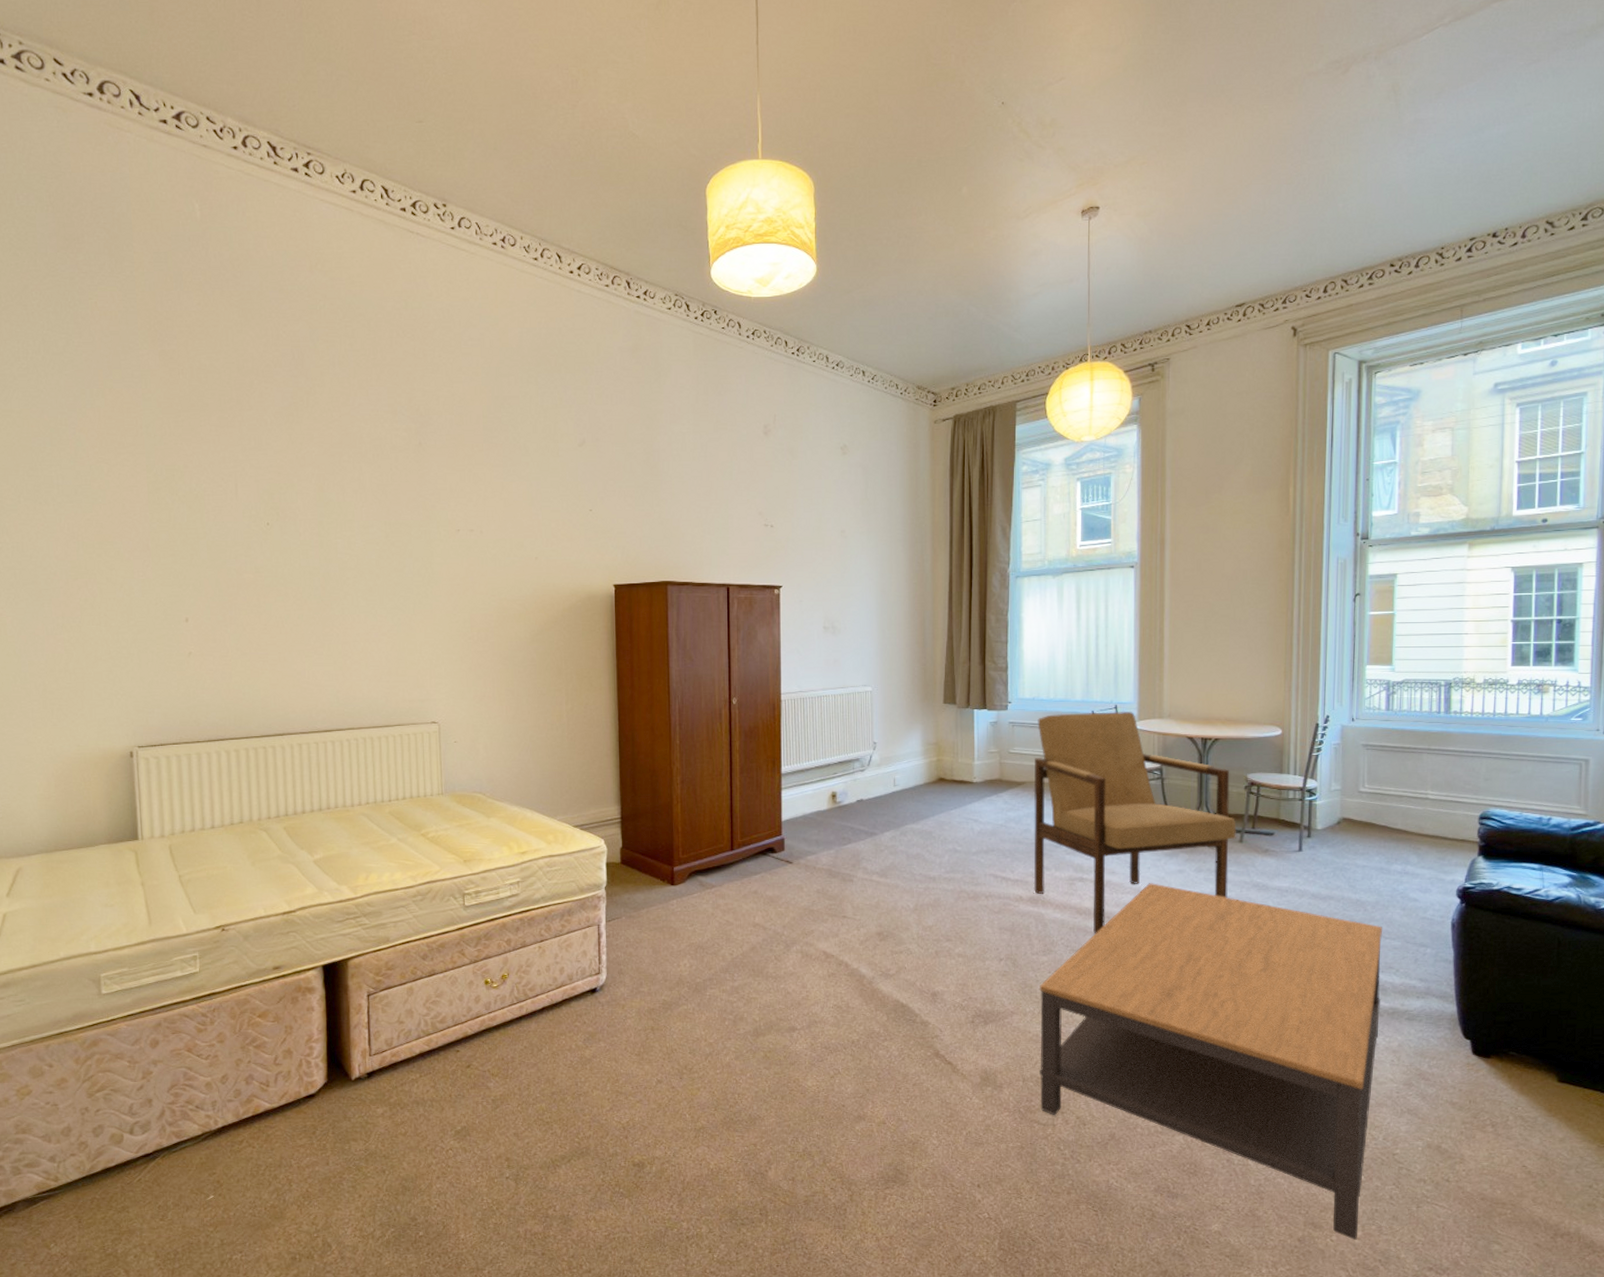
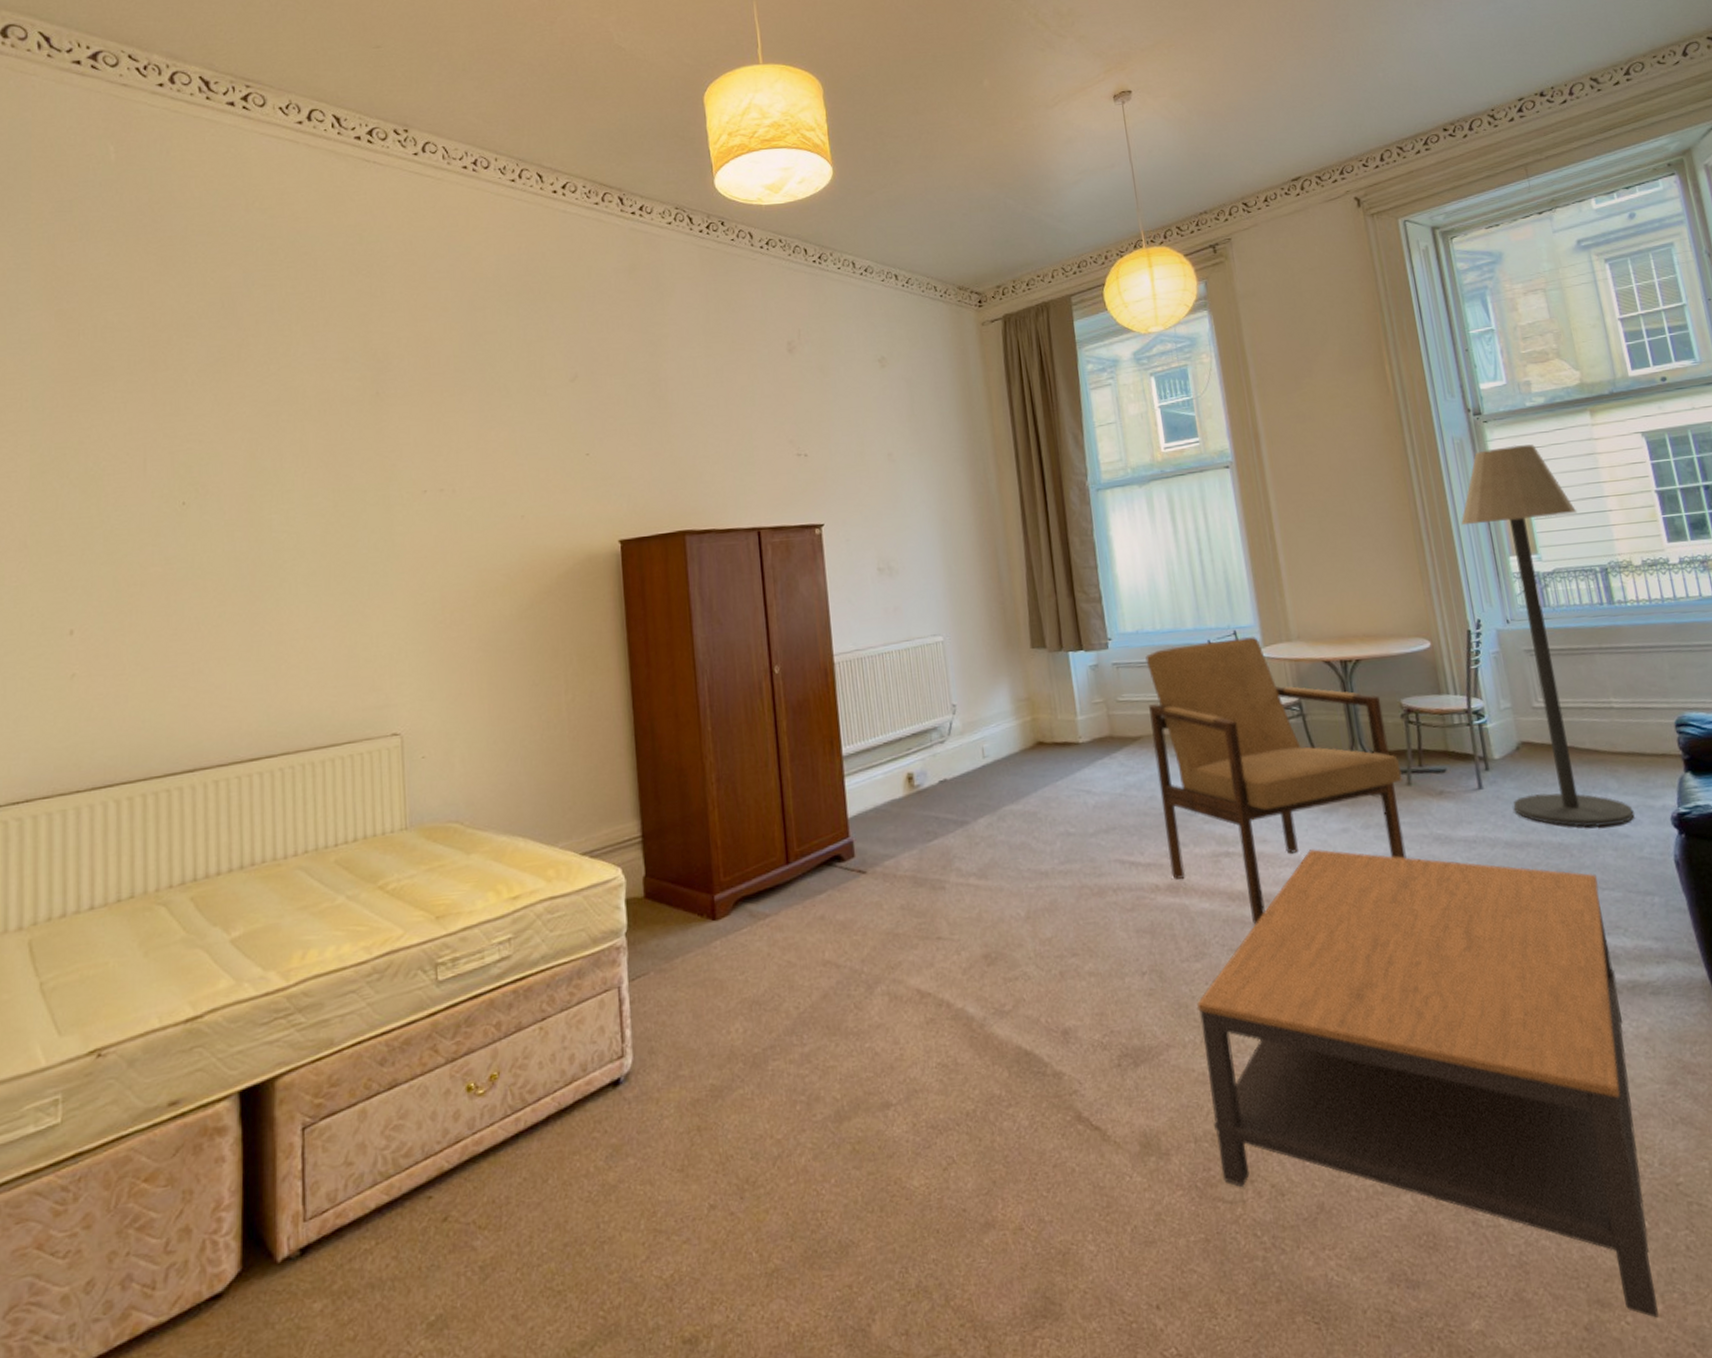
floor lamp: none [1325,569,1436,890] -> present [1461,444,1635,828]

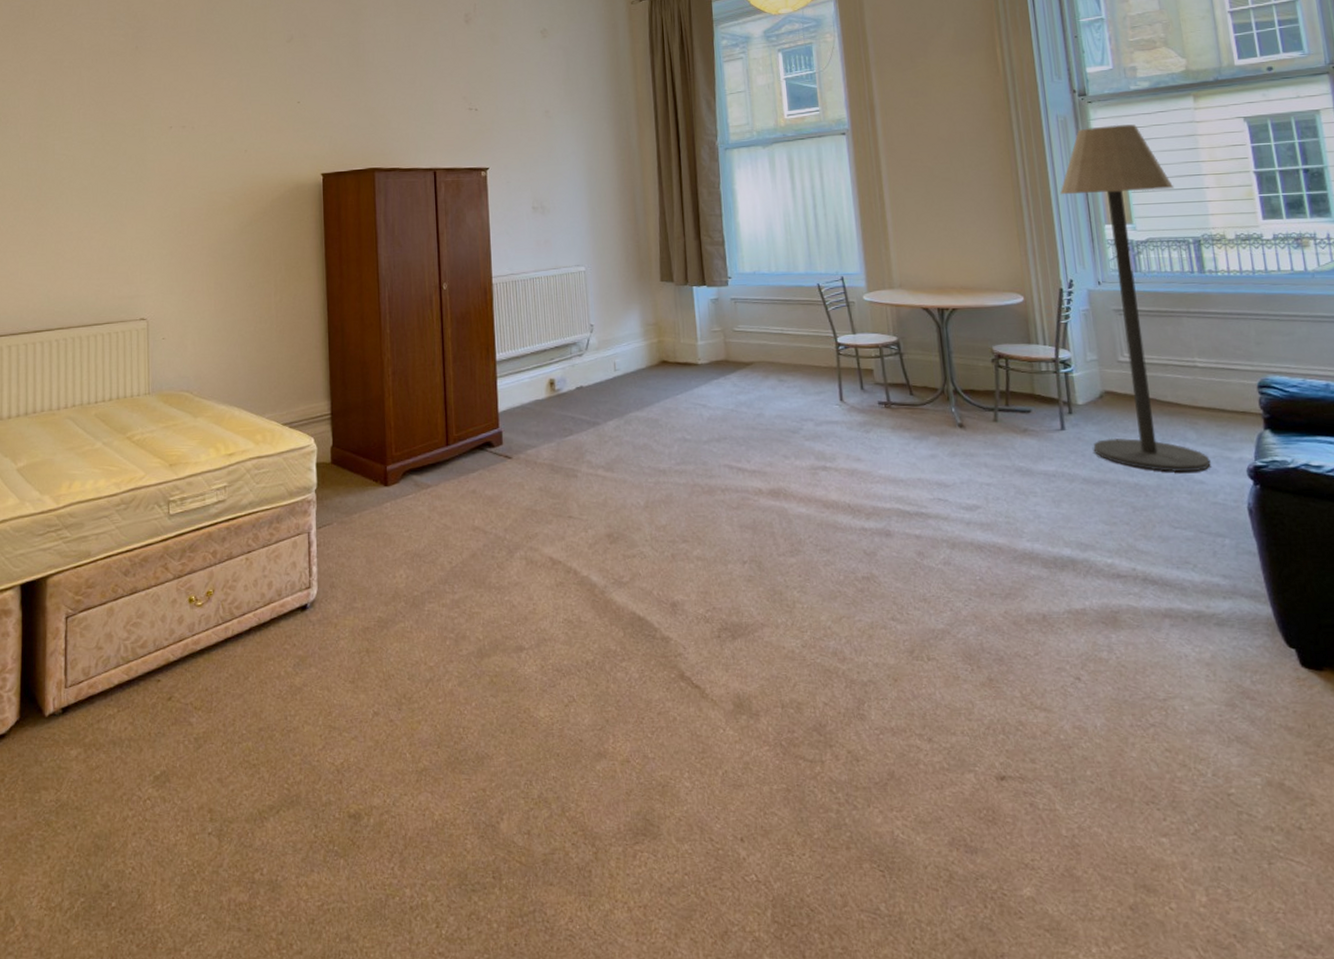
armchair: present [1145,636,1407,925] -> none [761,282,990,531]
coffee table: present [1197,848,1659,1318] -> none [790,470,1202,908]

